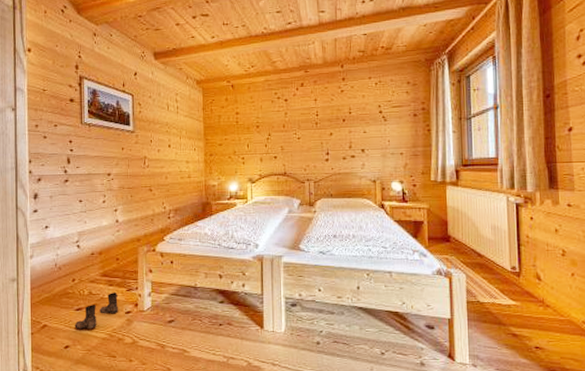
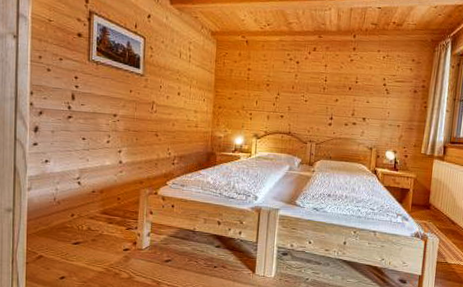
boots: present [74,291,118,330] -> none [71,229,117,263]

